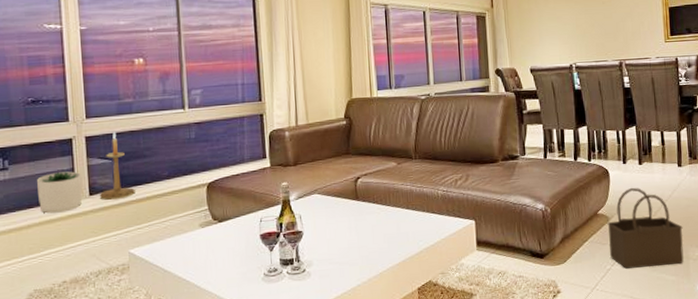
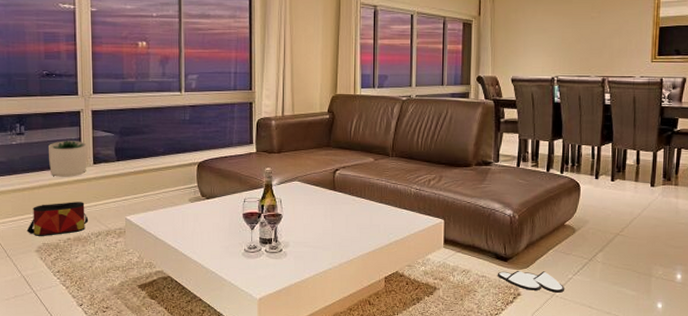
bag: none [14,238,87,283] -> present [26,202,89,236]
candlestick: present [99,132,135,201] -> none [101,108,134,171]
slippers: none [534,264,604,286] -> present [497,270,564,293]
basket: present [607,187,684,269] -> none [573,202,649,281]

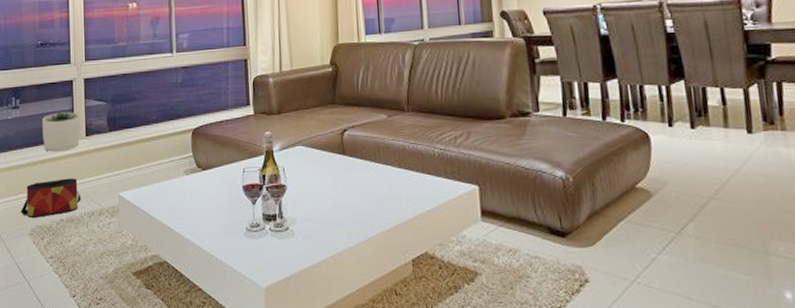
slippers: present [497,270,564,293] -> none [554,248,648,278]

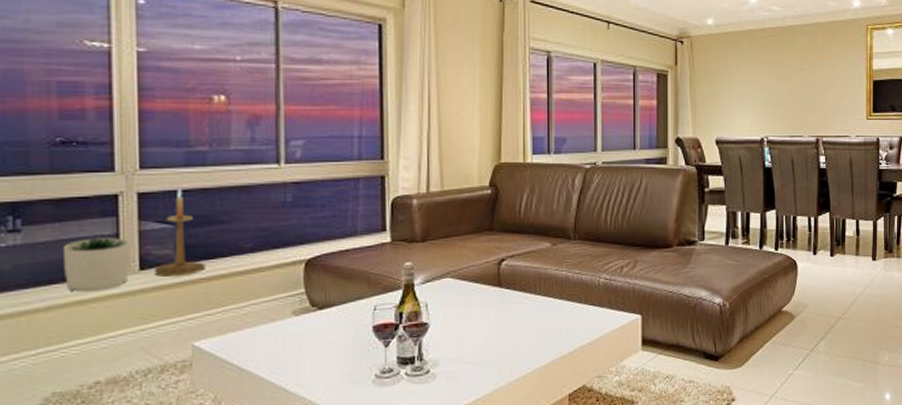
bag: present [20,178,81,218] -> none [23,326,131,383]
candlestick: none [94,75,126,142] -> present [153,188,205,278]

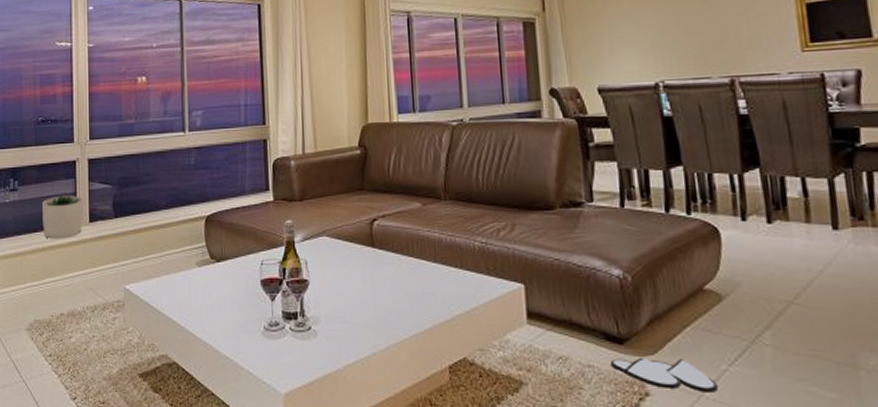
candlestick: present [153,188,205,278] -> none [98,155,133,230]
slippers: none [707,368,784,393] -> present [610,357,718,393]

